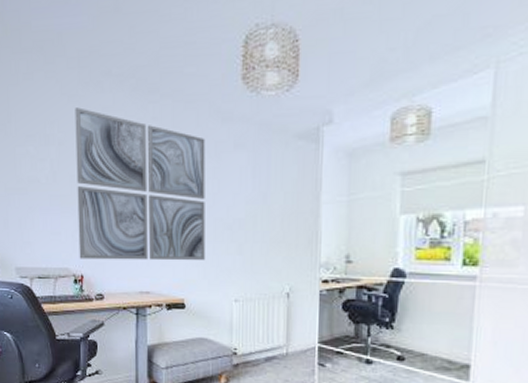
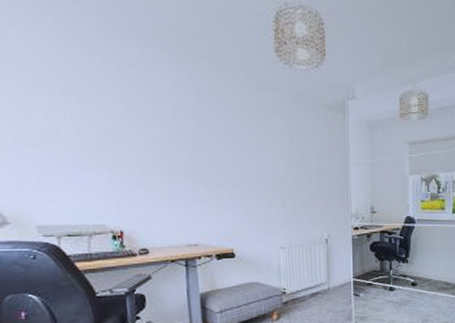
wall art: present [75,107,205,261] -> none [96,59,251,216]

